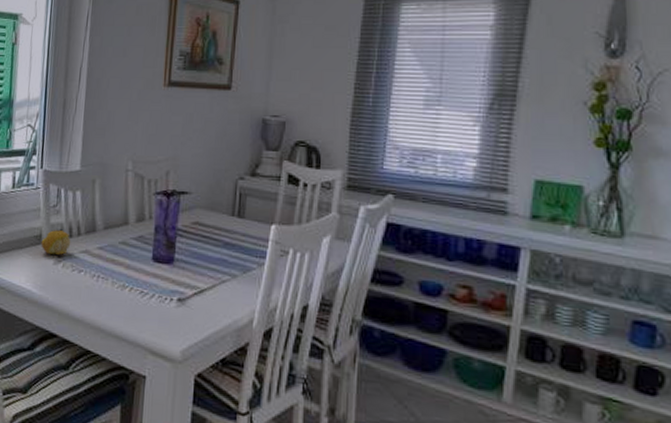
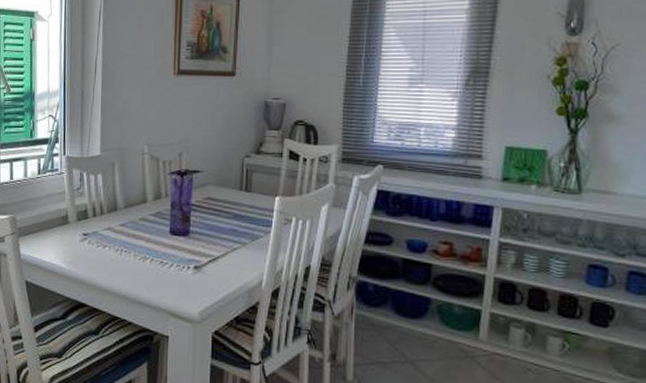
fruit: present [41,230,71,255] -> none [67,211,95,233]

